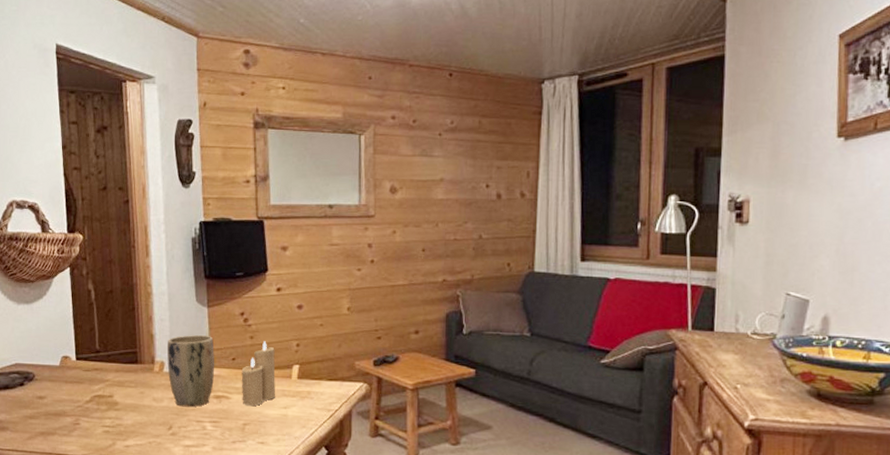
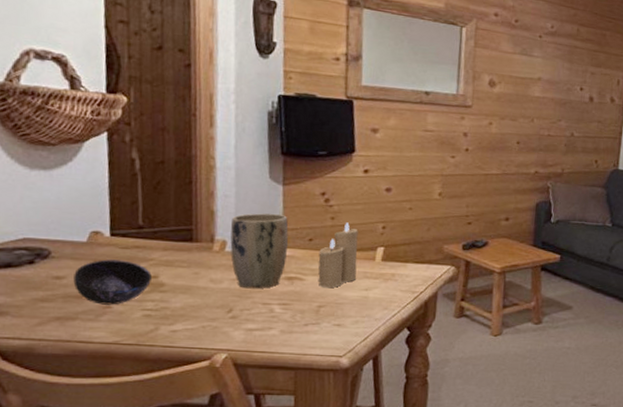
bowl: none [51,381,108,422] -> present [73,259,152,305]

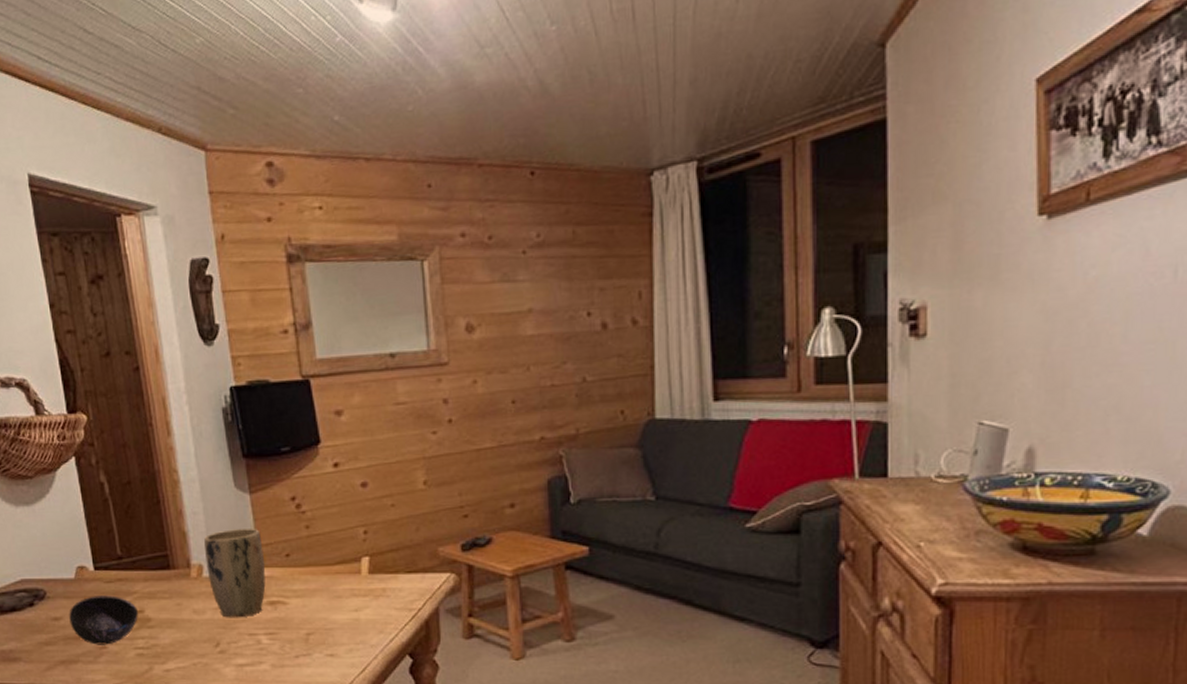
candle: present [318,222,358,288] -> none [298,530,343,610]

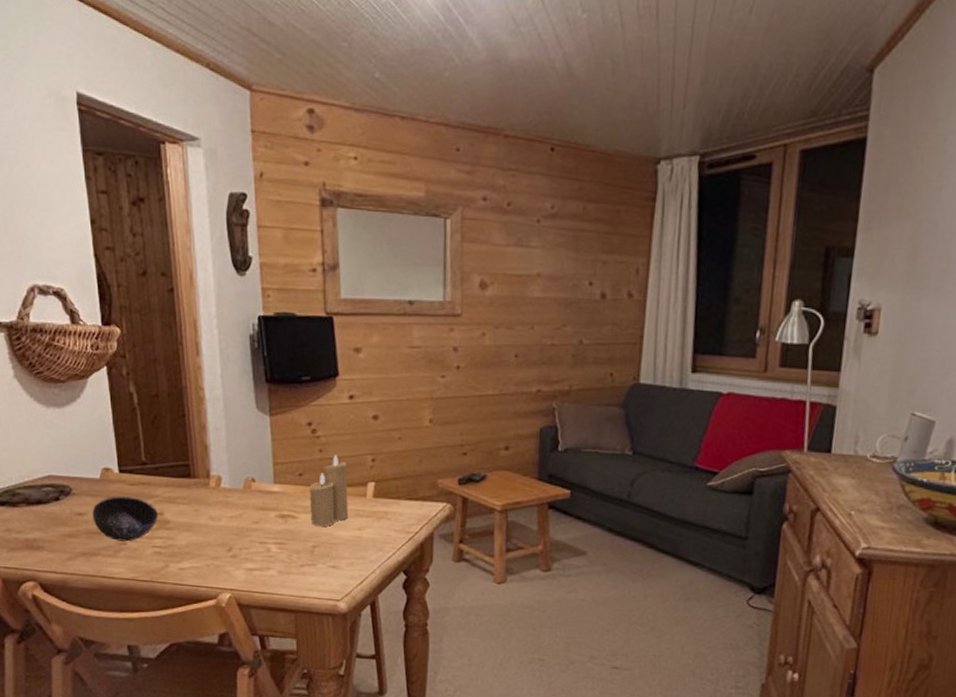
plant pot: present [203,528,266,618] -> none [223,446,278,527]
candle: none [298,530,343,610] -> present [309,455,348,526]

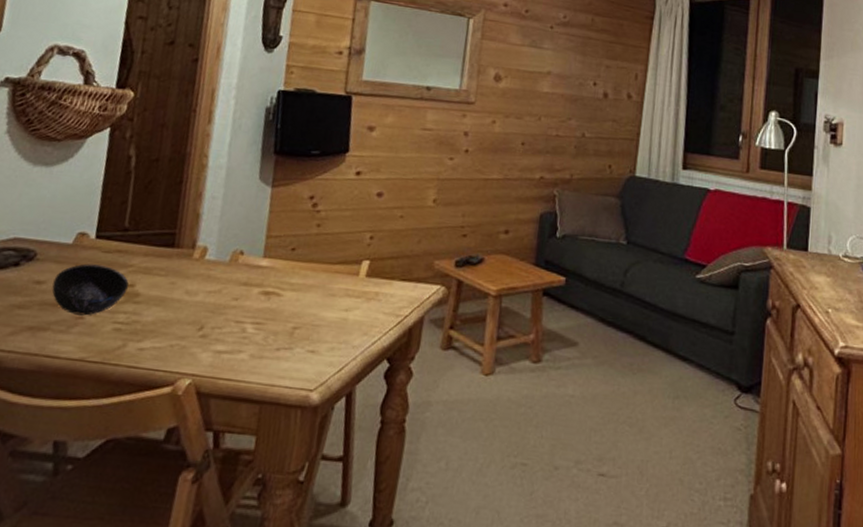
candle: present [309,455,348,526] -> none [296,230,344,306]

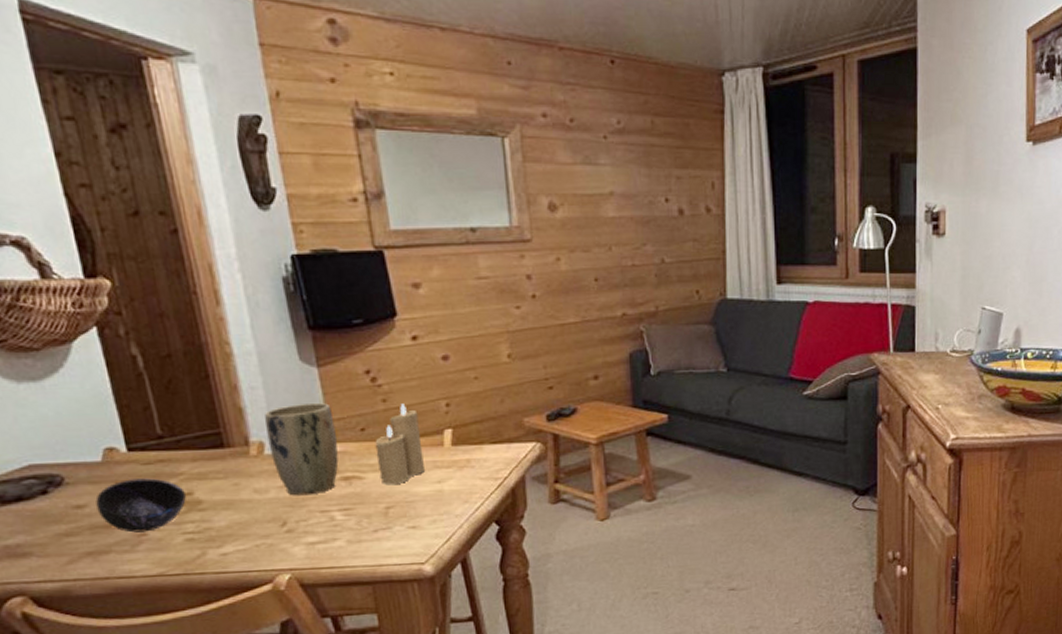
plant pot: none [209,217,273,304] -> present [264,402,339,496]
candle: none [296,230,344,306] -> present [375,403,425,484]

